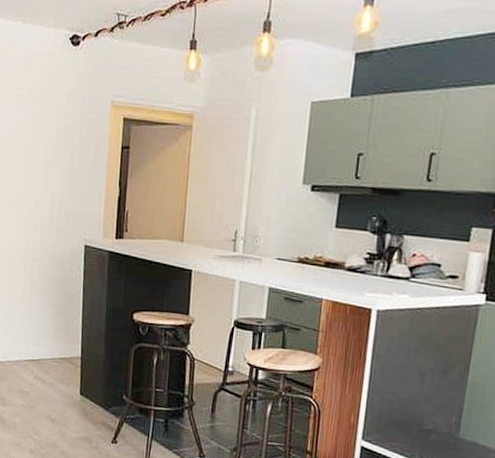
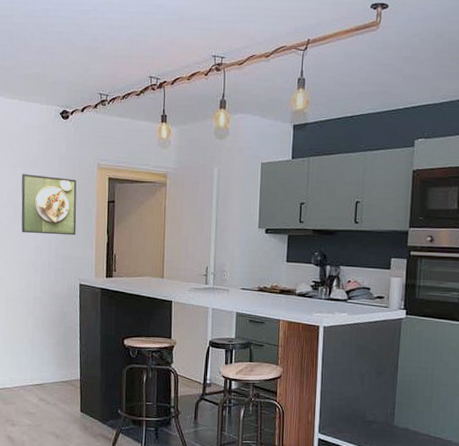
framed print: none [21,112,86,188] -> present [21,174,77,236]

